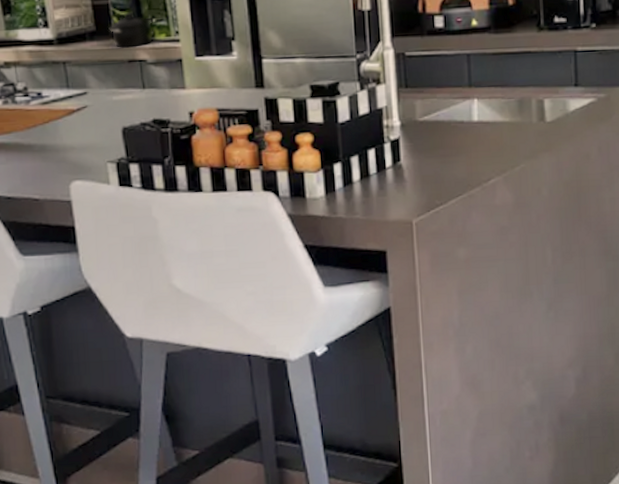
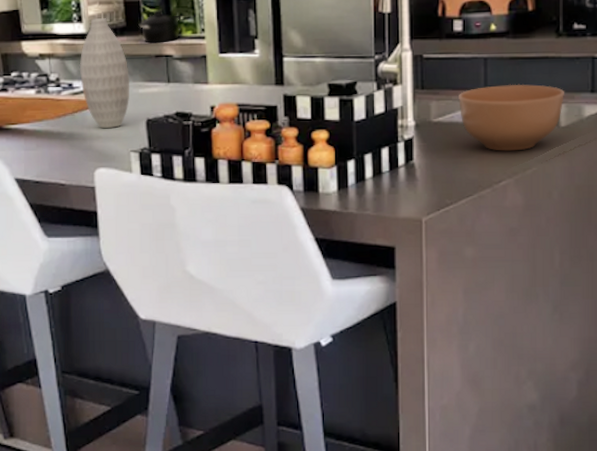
vase: none [48,22,104,139] -> present [79,18,130,128]
bowl: none [443,79,550,149] -> present [459,84,565,151]

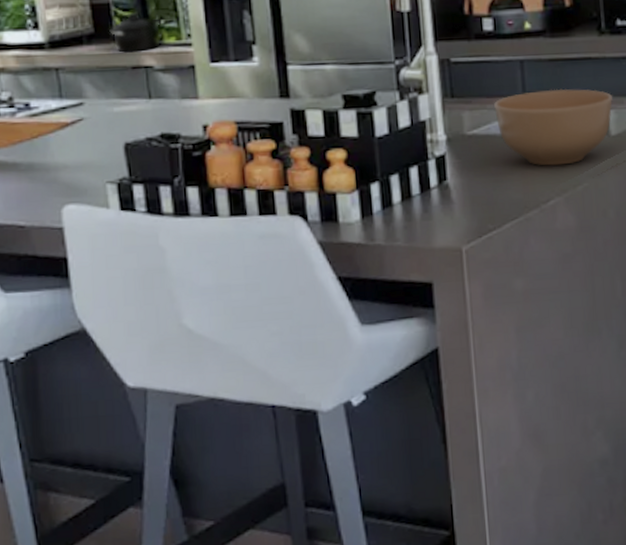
vase: present [79,18,130,128] -> none [37,24,103,156]

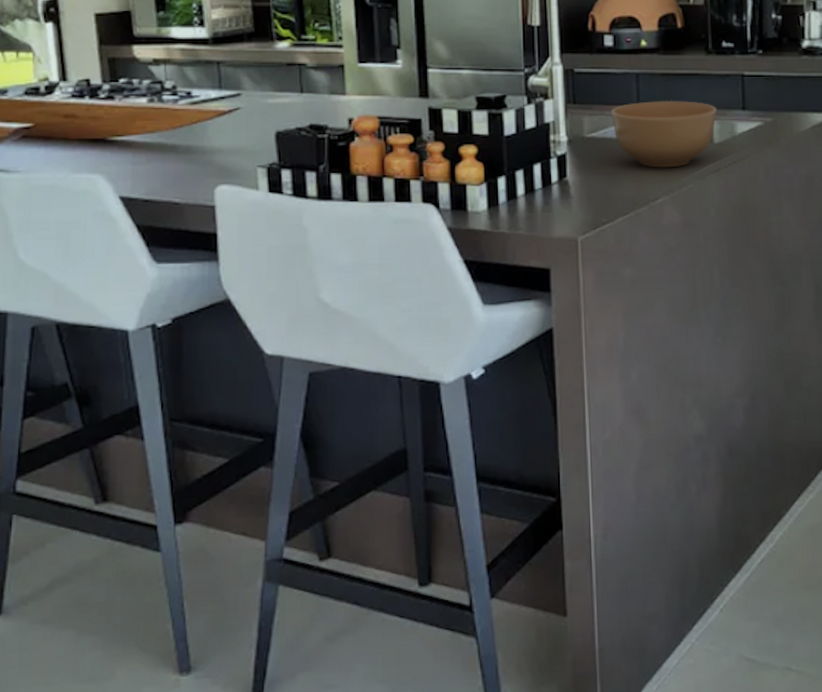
saucepan: present [109,13,161,53] -> none [268,16,315,51]

